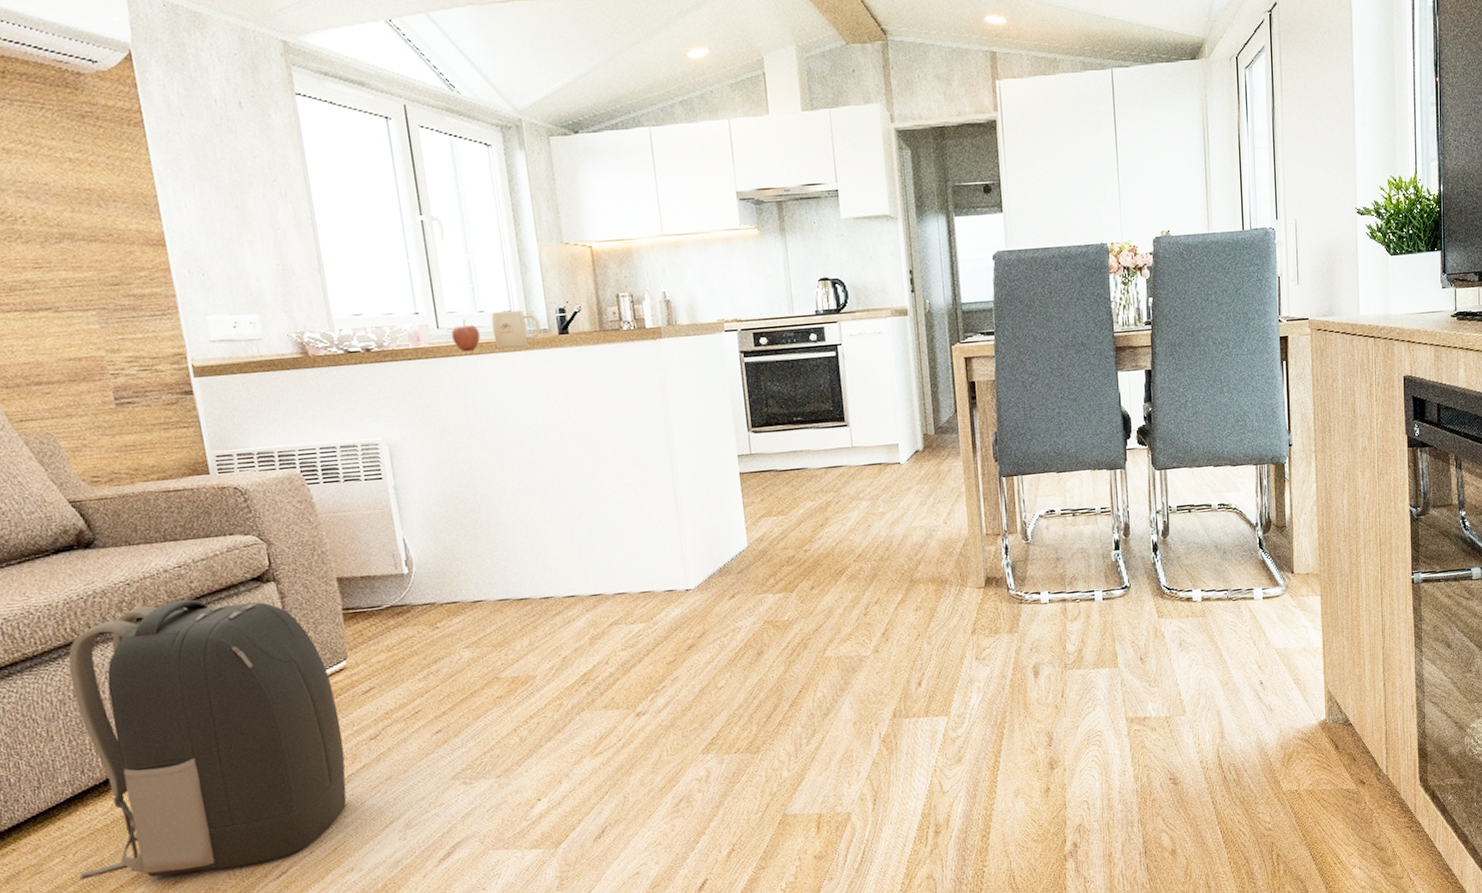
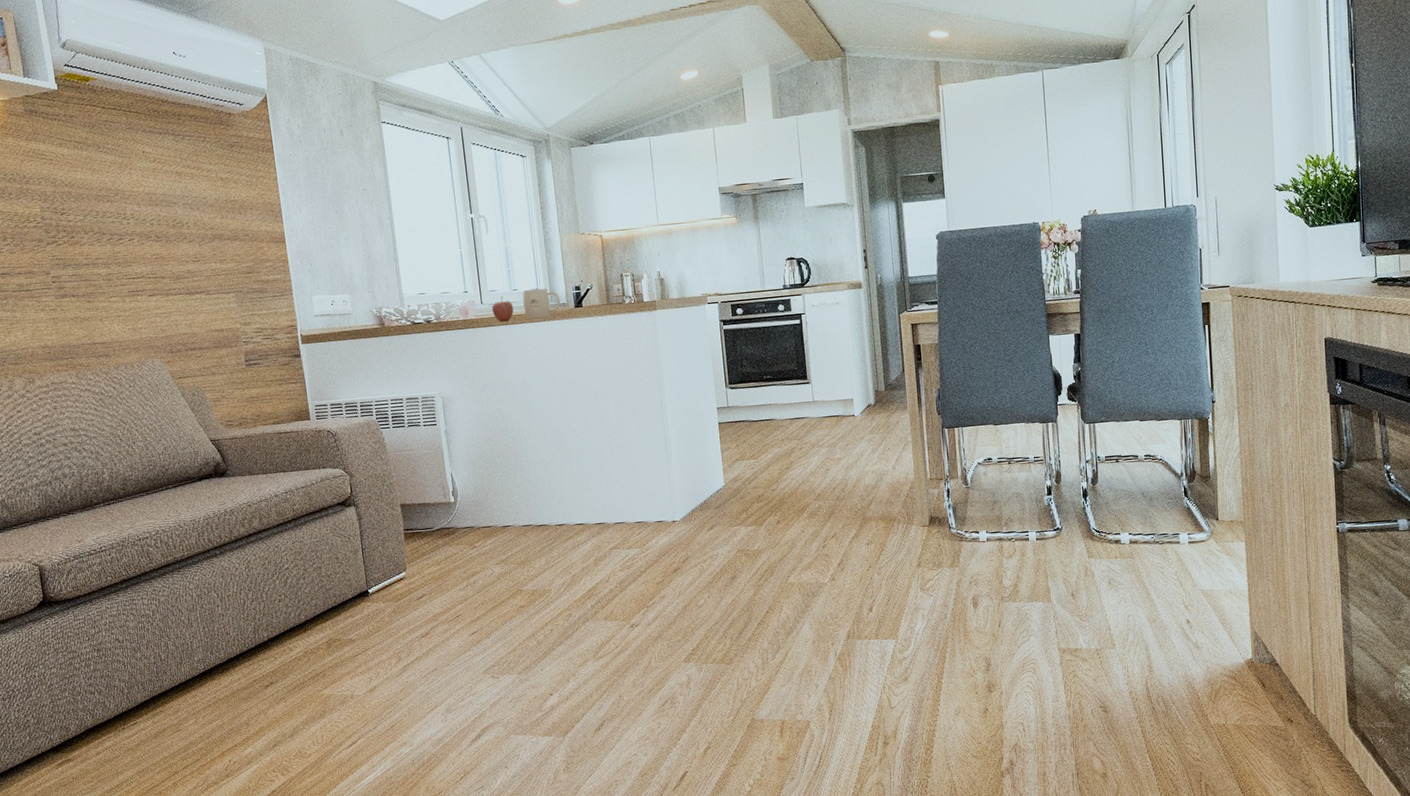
backpack: present [68,599,347,878] -> none [205,518,403,740]

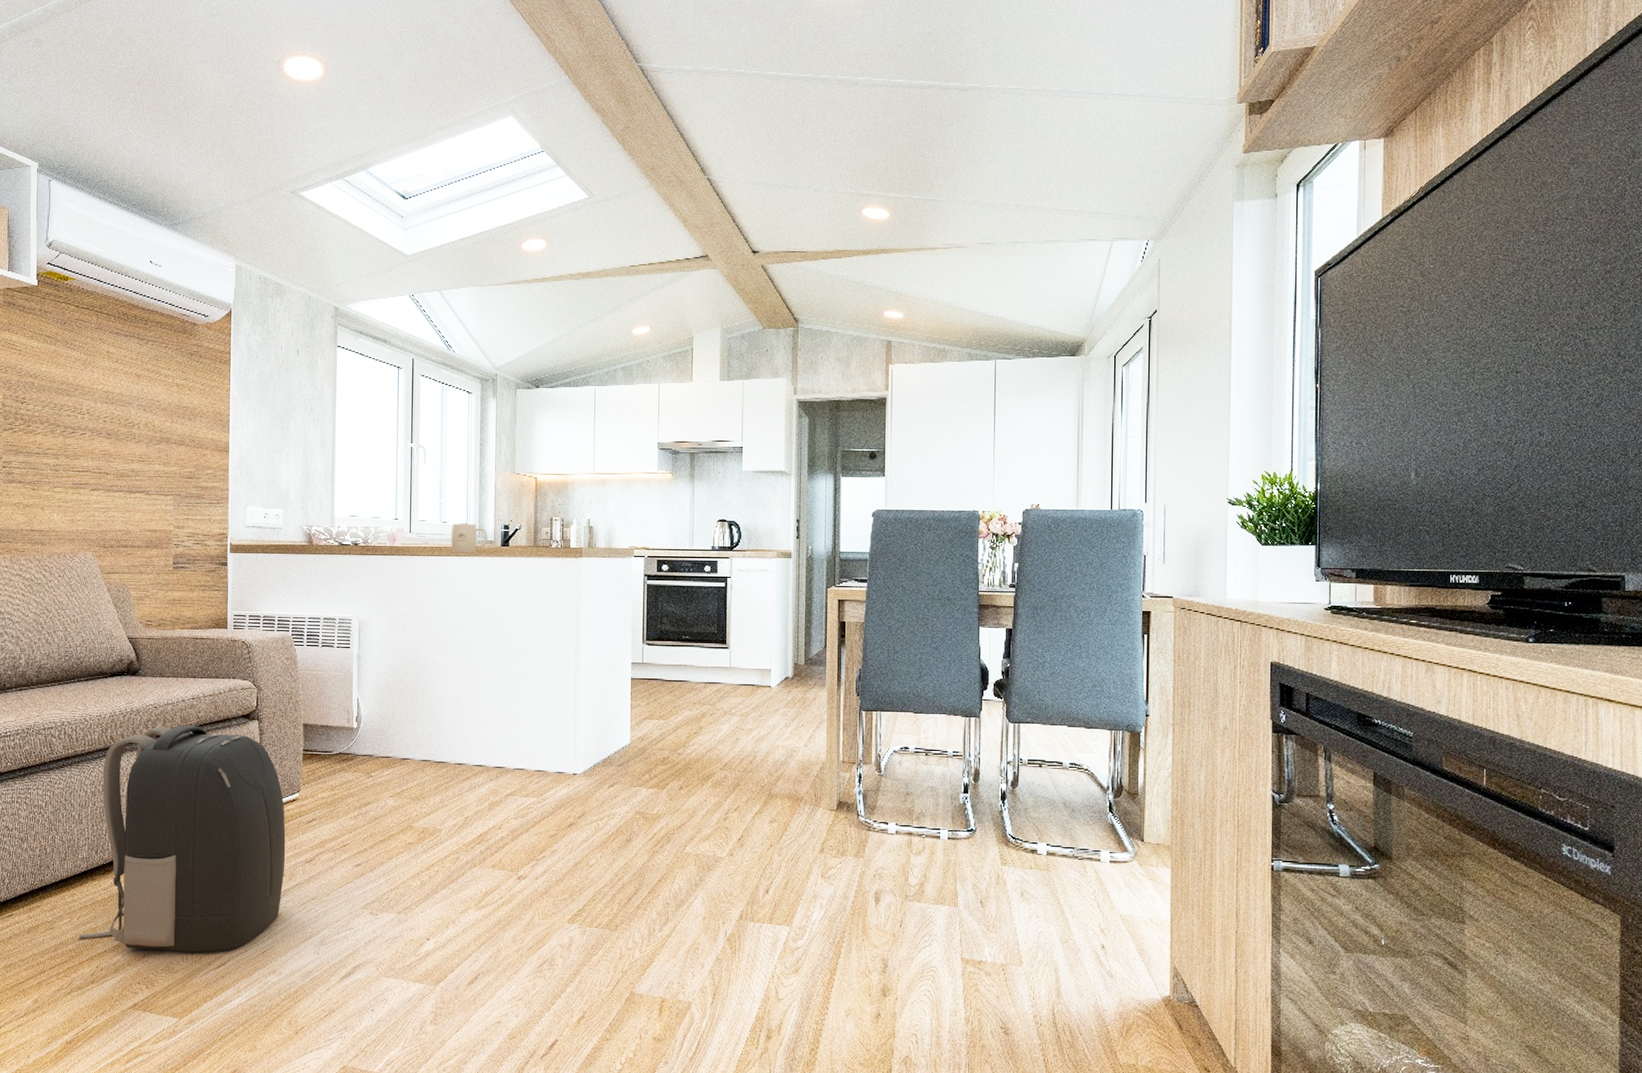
backpack: none [205,518,403,740] -> present [78,725,286,953]
fruit: present [491,296,514,322] -> none [419,527,441,553]

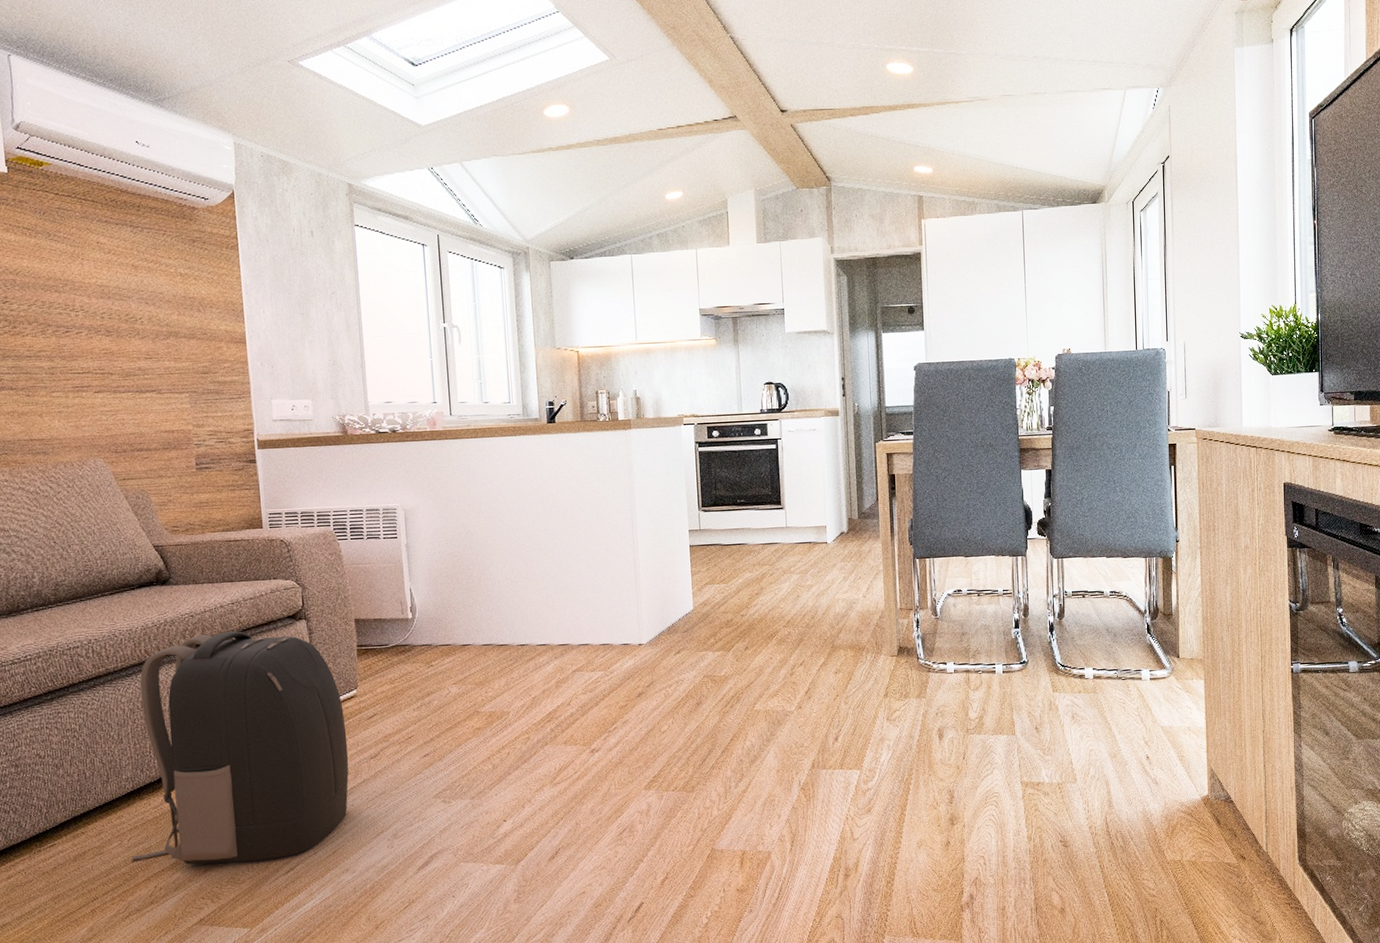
mug: present [451,523,488,553] -> none [493,402,533,433]

